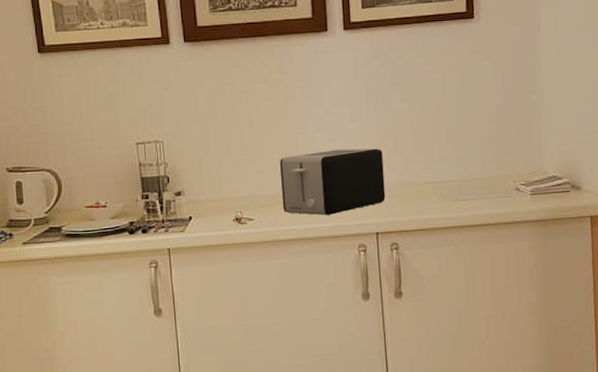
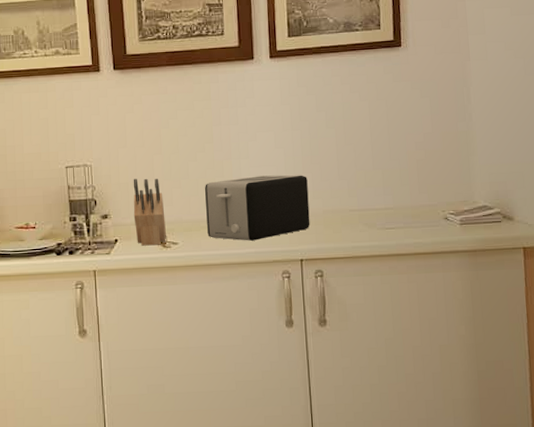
knife block: none [206,154,242,223] -> present [133,178,166,246]

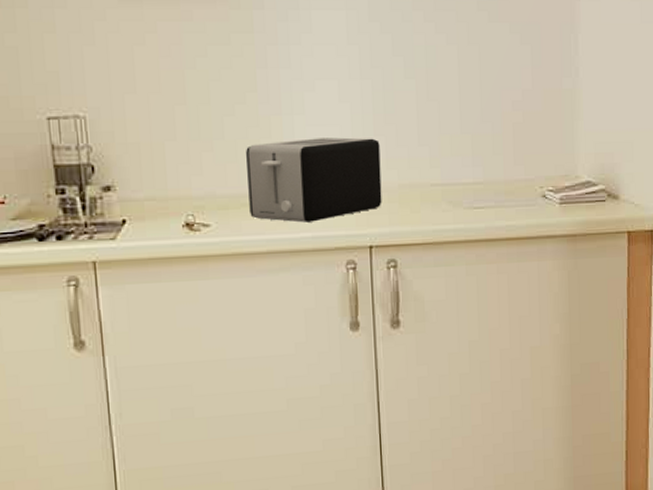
knife block: present [133,178,166,246] -> none [146,137,194,229]

